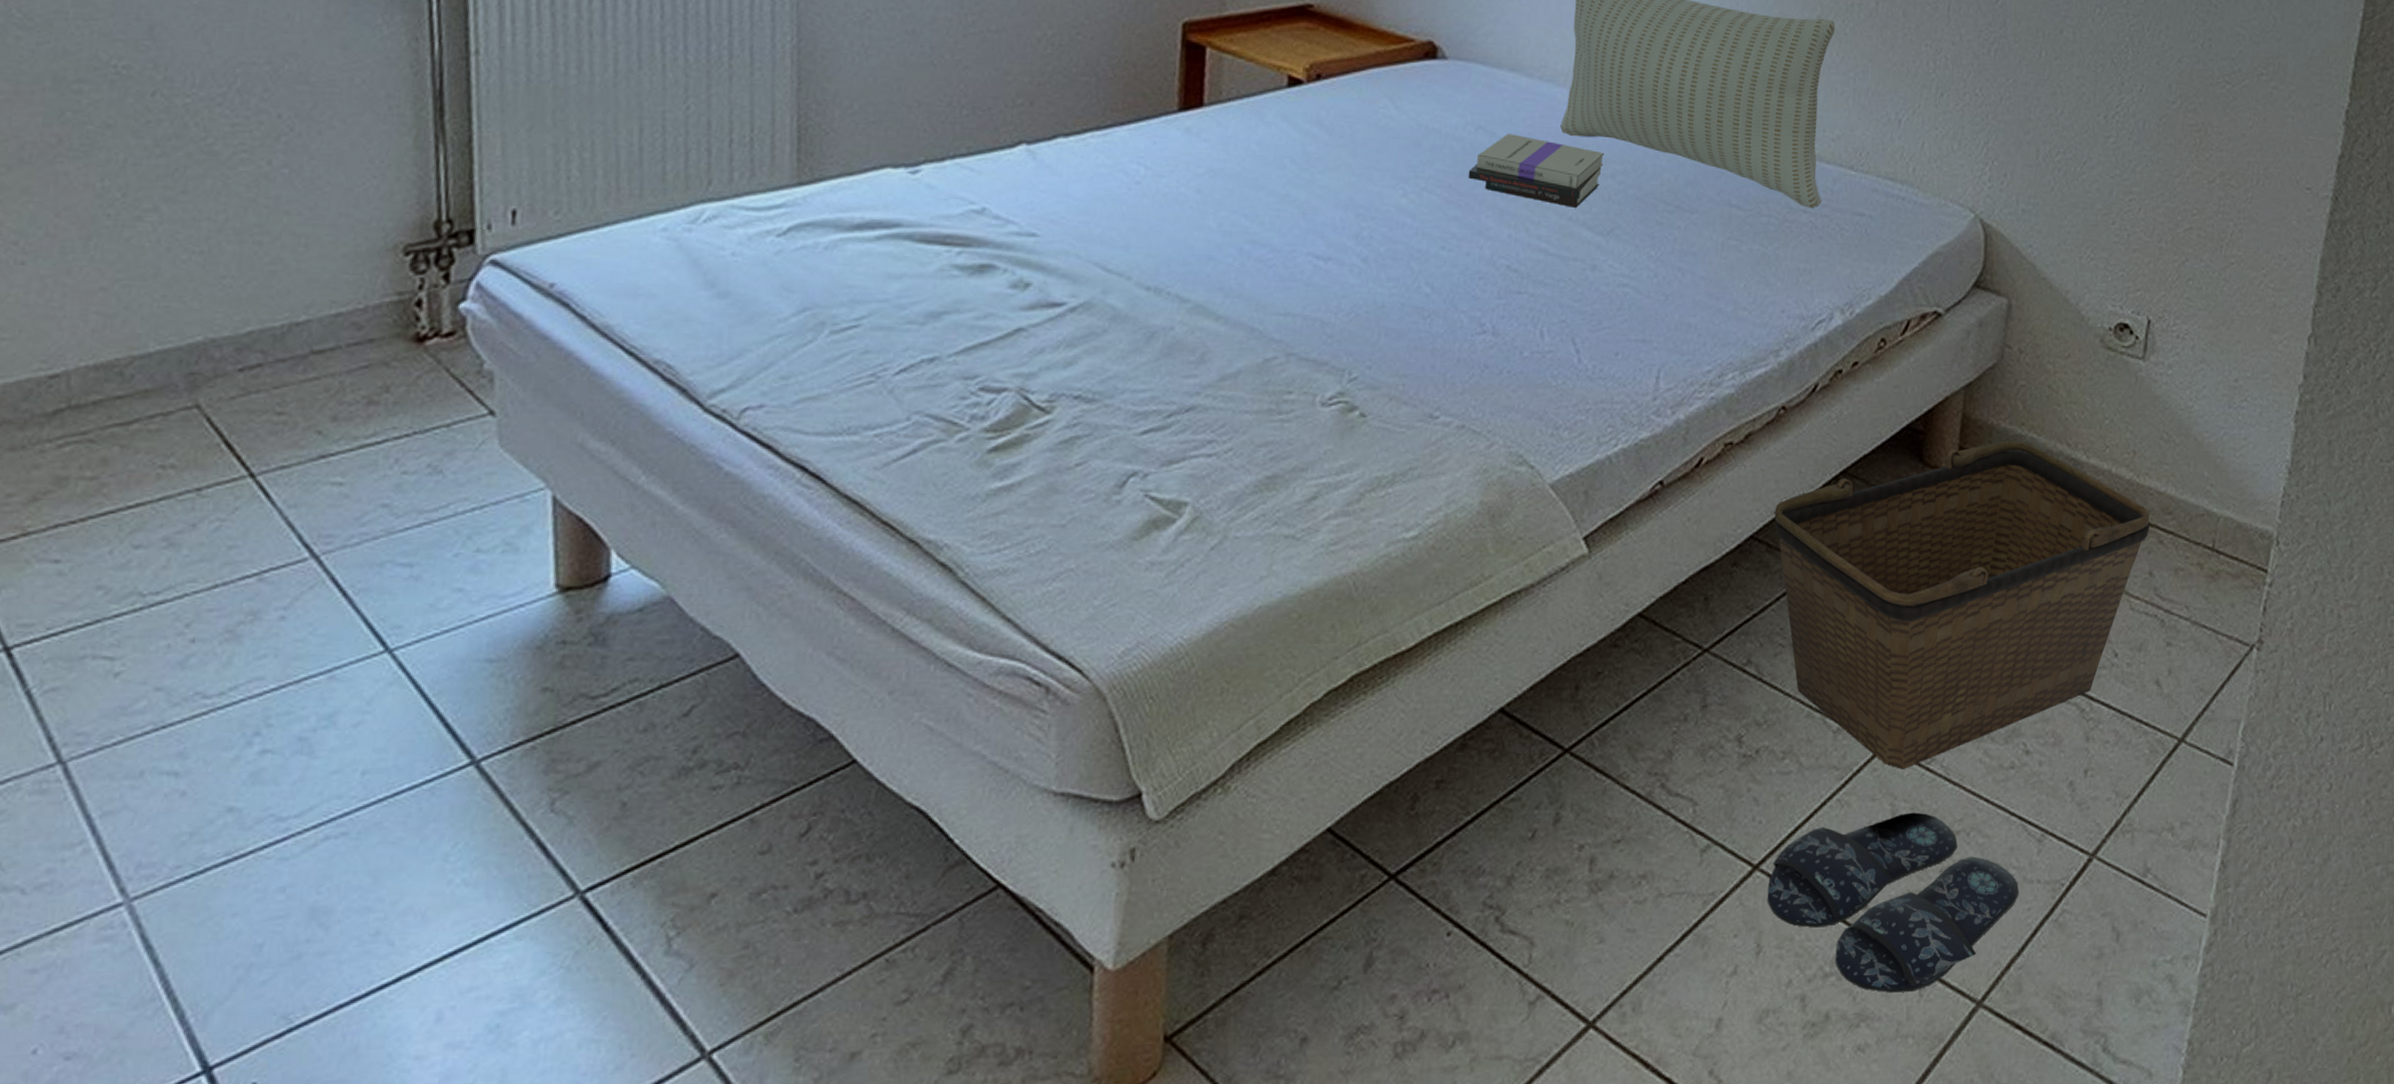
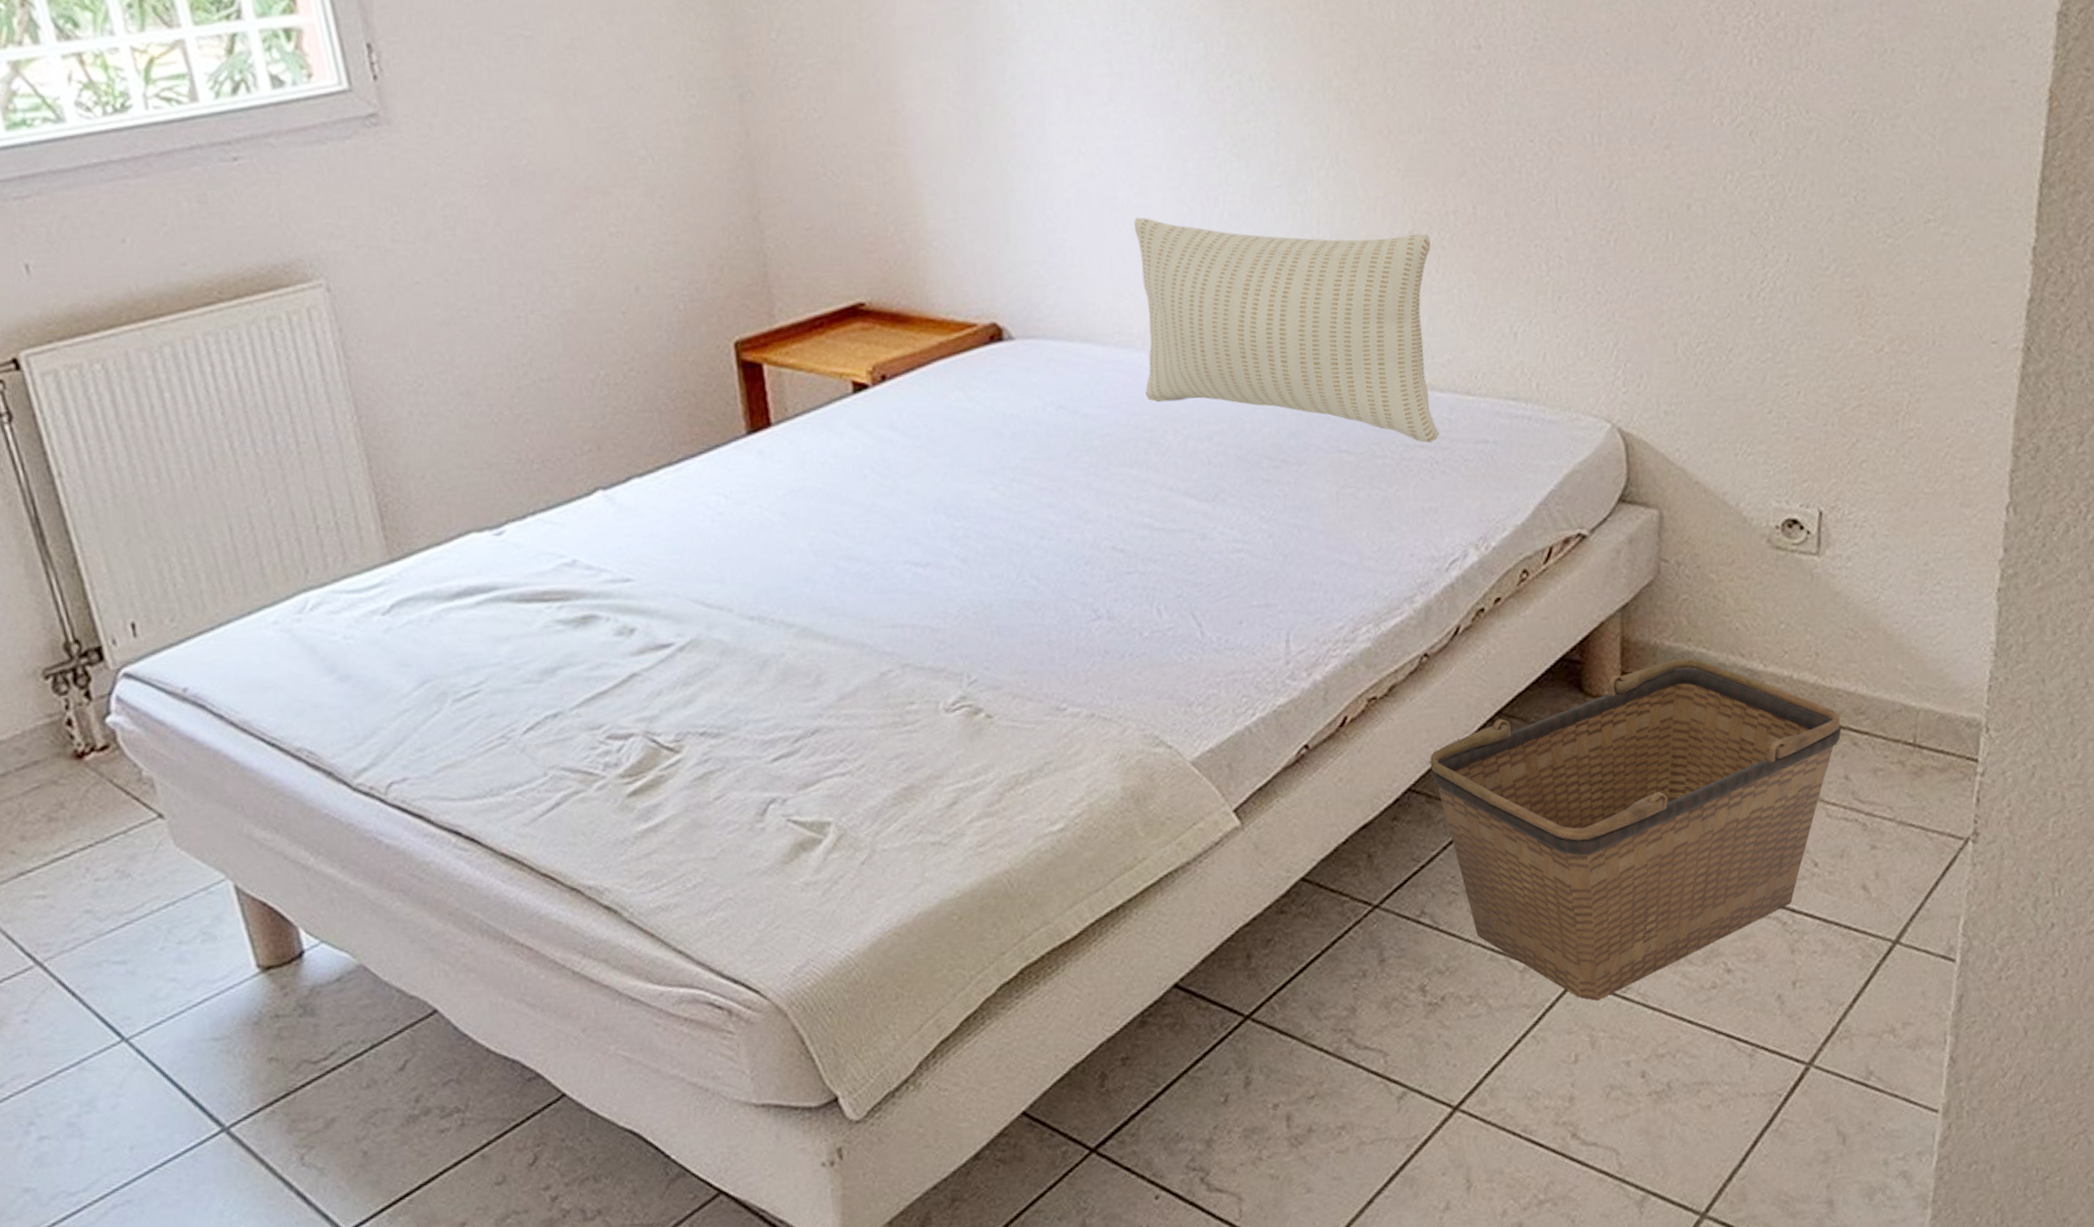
books: present [1468,133,1604,208] -> none [1056,408,1198,478]
slippers: present [1767,812,2019,993] -> none [1470,1040,1734,1213]

